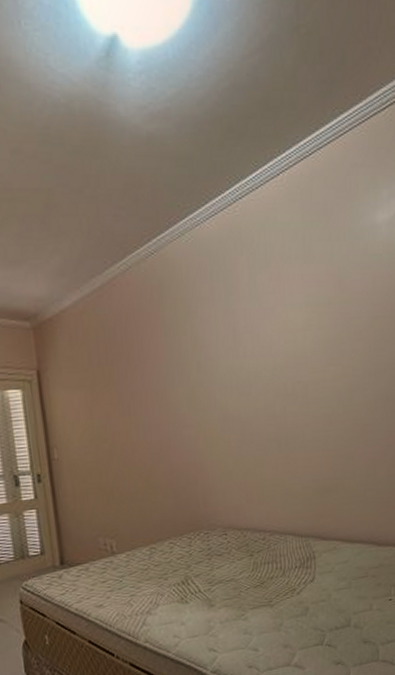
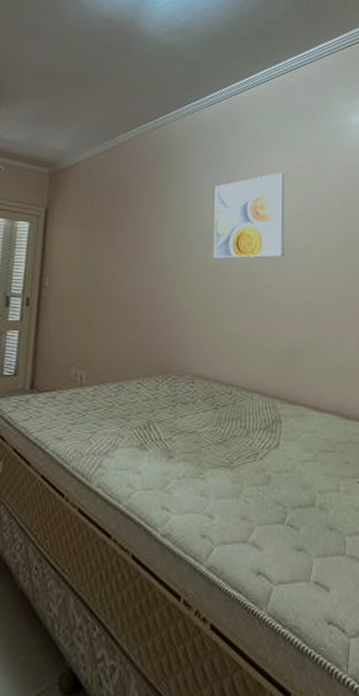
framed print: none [228,294,310,403] -> present [213,172,285,259]

